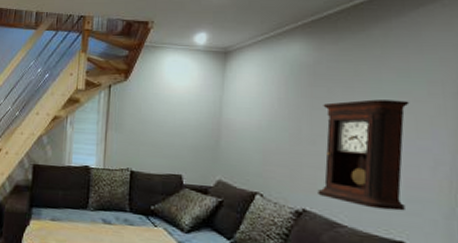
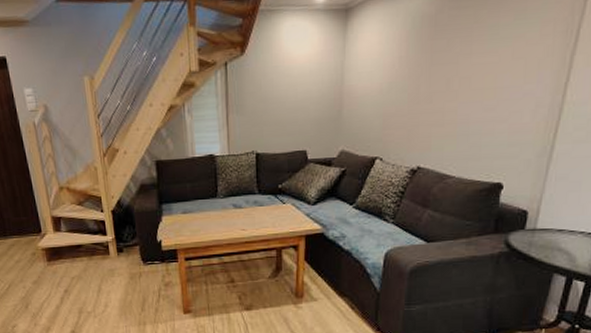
pendulum clock: present [317,99,410,211] -> none [431,45,522,157]

